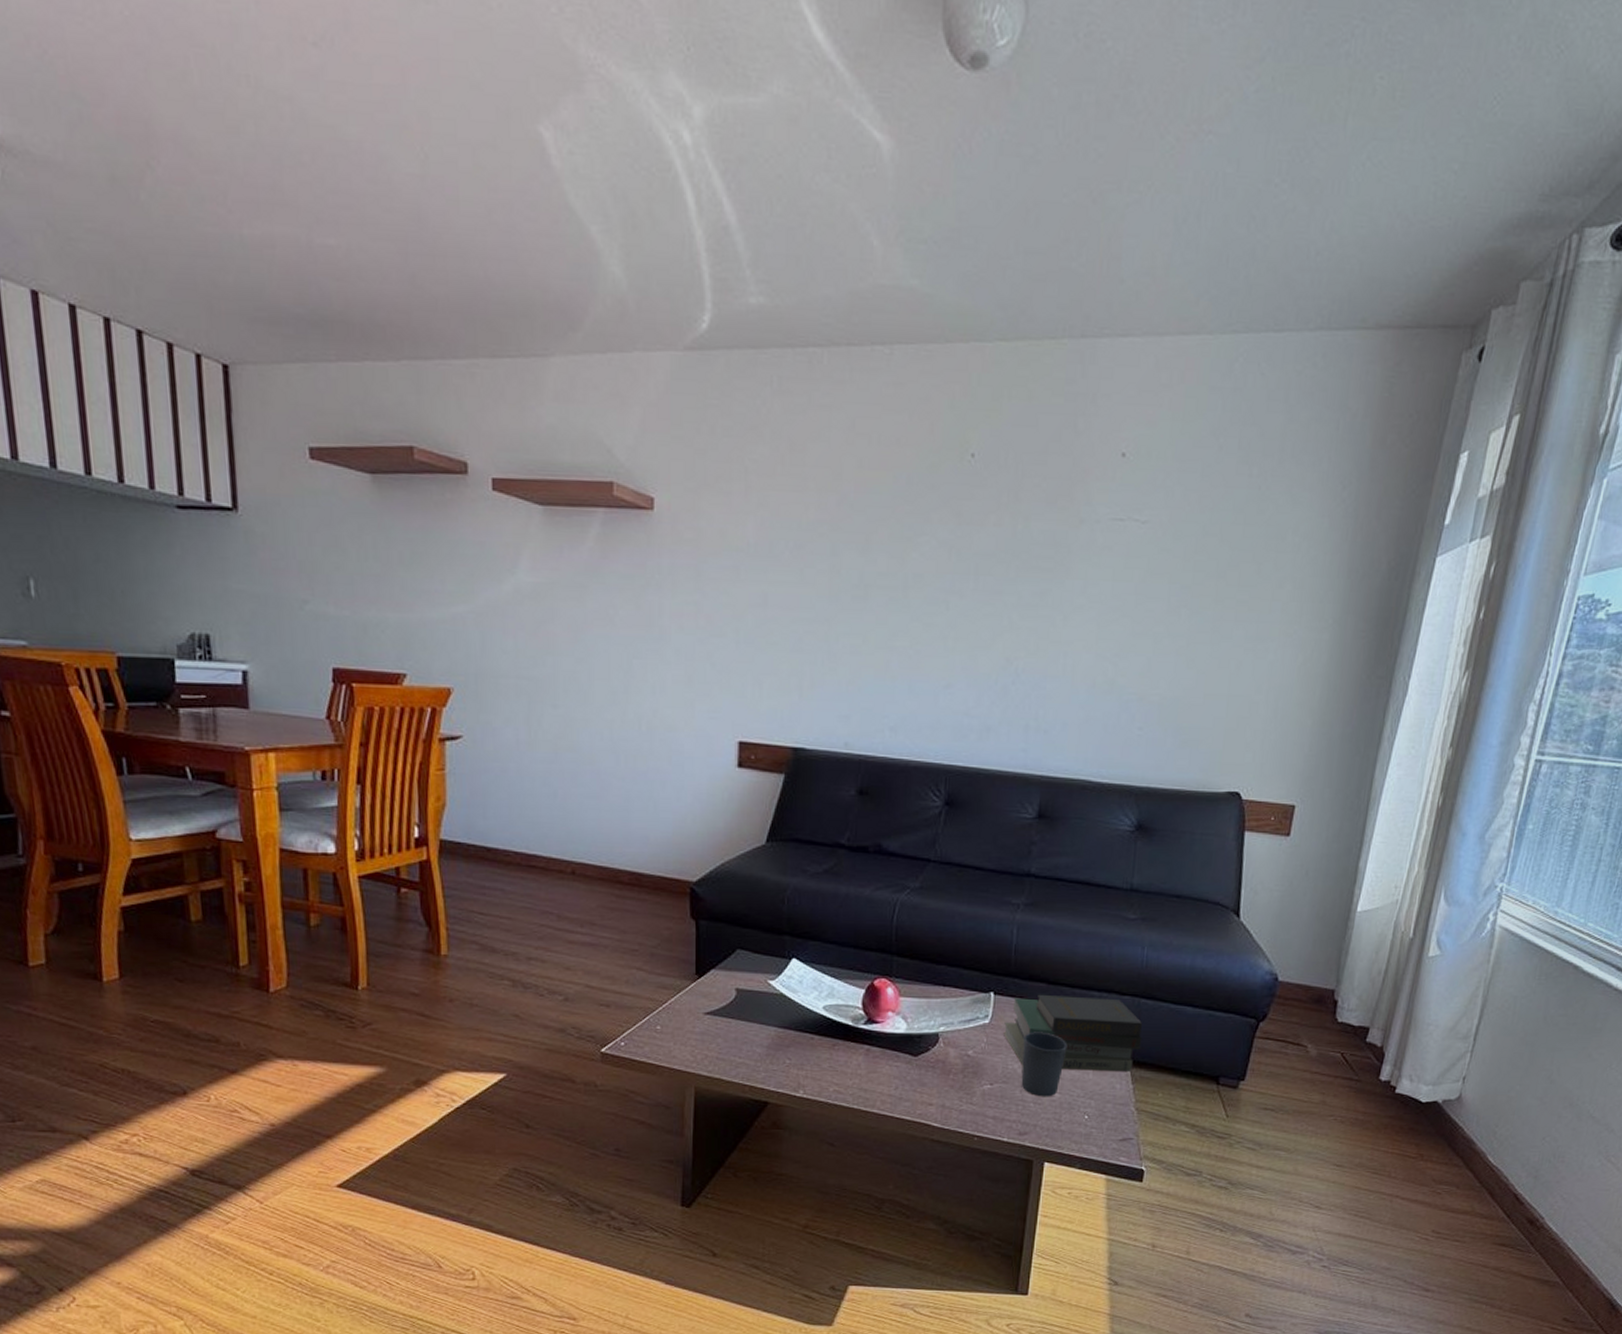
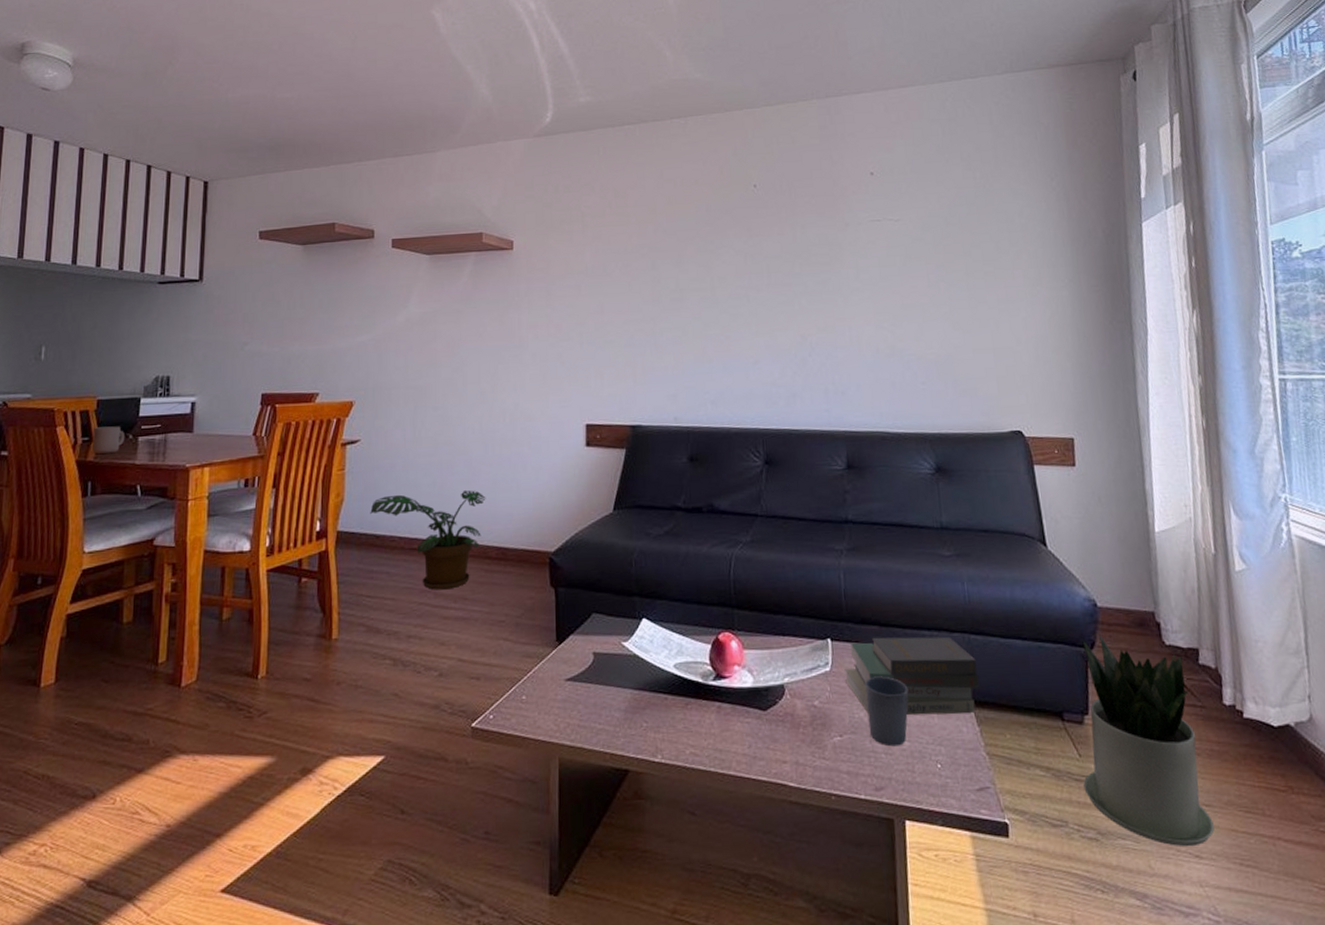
cup: none [118,691,162,725] -> present [92,426,125,454]
potted plant: none [478,804,617,913] -> present [370,490,486,590]
planter: none [1224,1008,1351,1199] -> present [1082,635,1215,847]

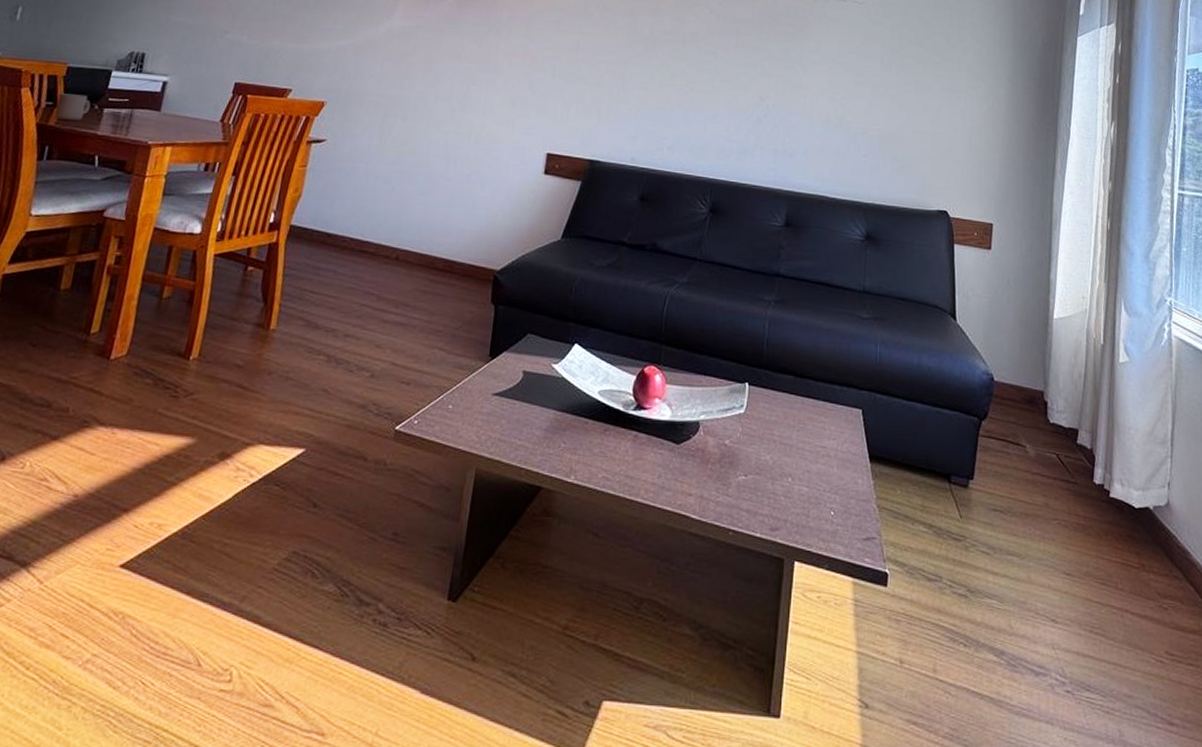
potted plant: present [370,490,486,590] -> none [325,197,441,294]
books: present [845,636,980,716] -> none [757,386,879,468]
mug: present [865,676,909,747] -> none [772,423,814,491]
planter: present [1082,635,1215,847] -> none [960,407,1071,611]

